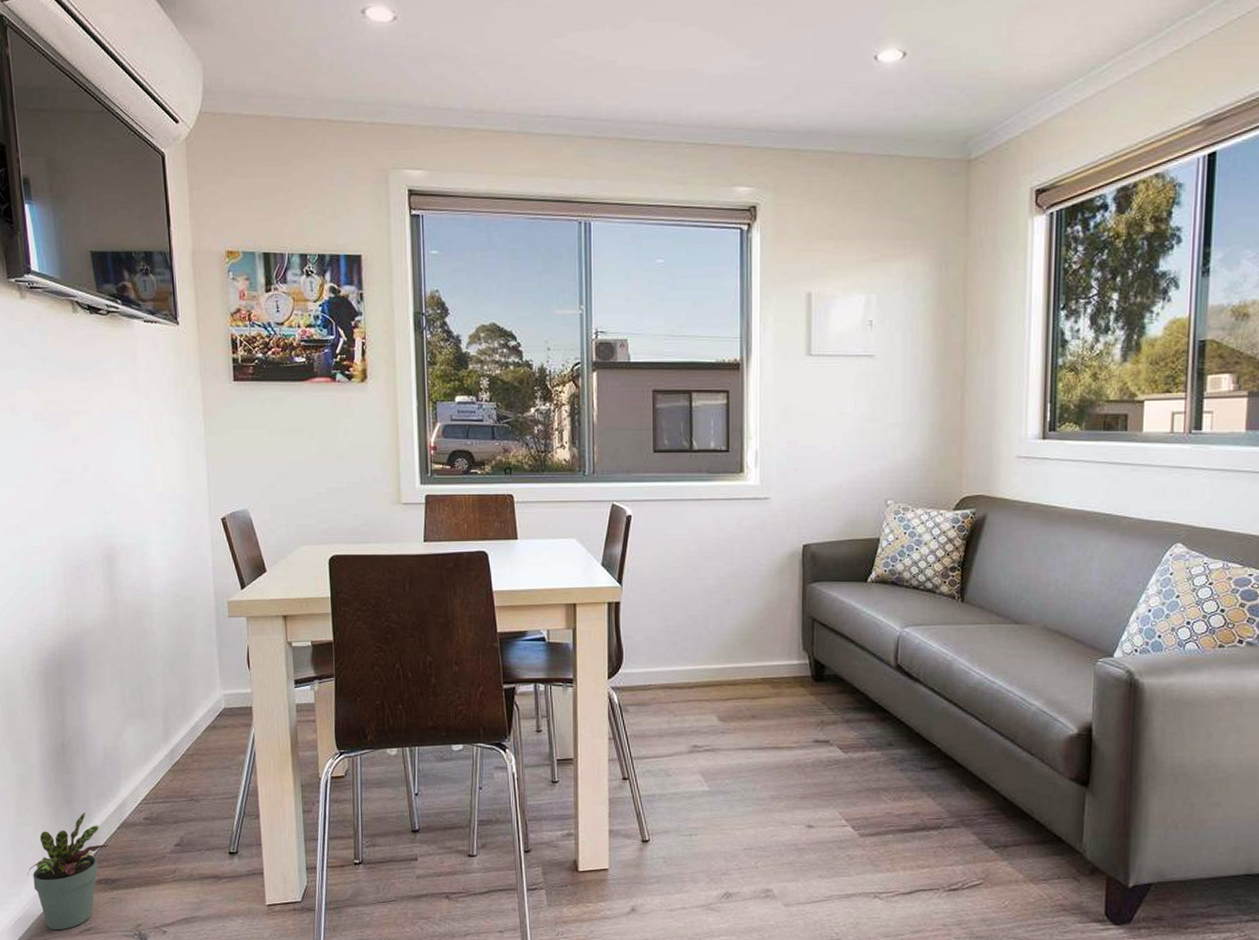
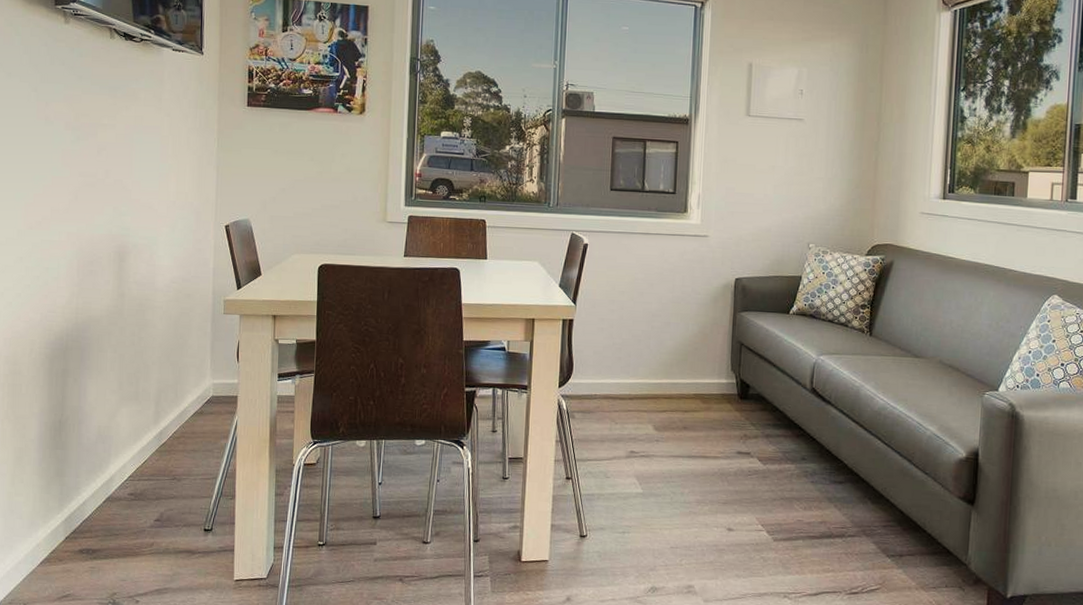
potted plant: present [27,813,108,931] -> none [14,486,93,596]

